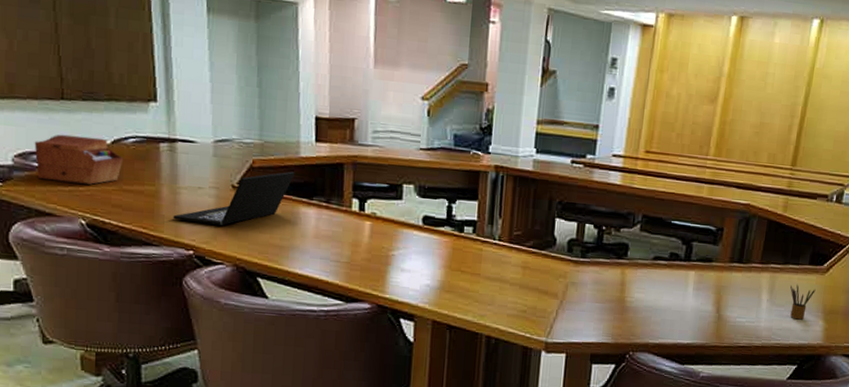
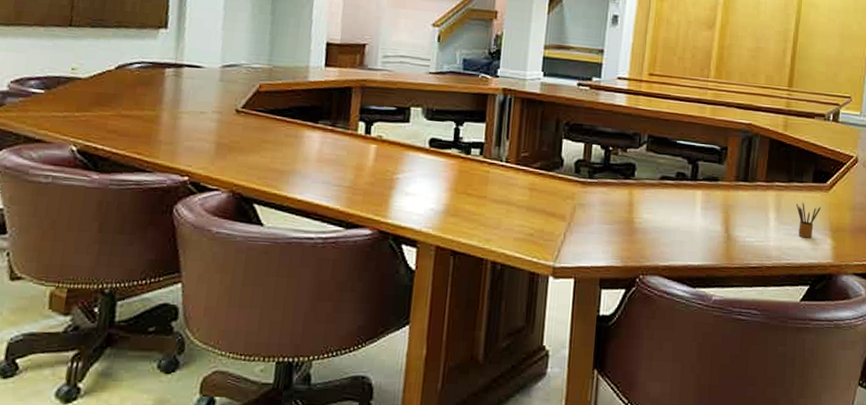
sewing box: present [34,134,124,185] -> none [31,60,126,110]
laptop: present [173,171,295,225] -> none [170,95,302,150]

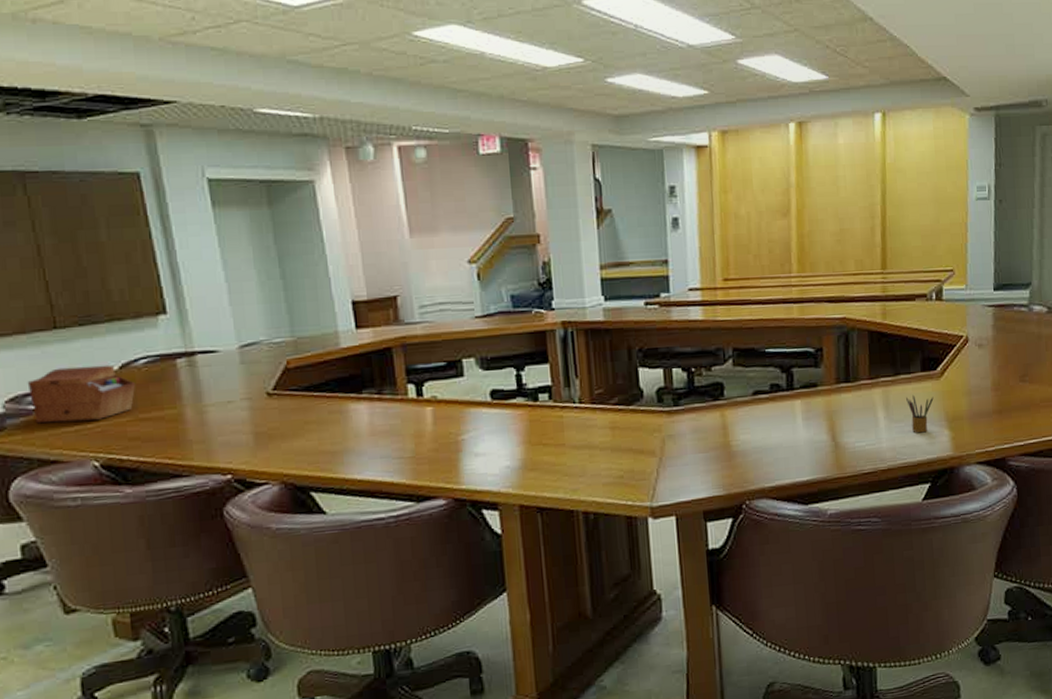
sewing box: none [31,60,126,110] -> present [27,364,136,424]

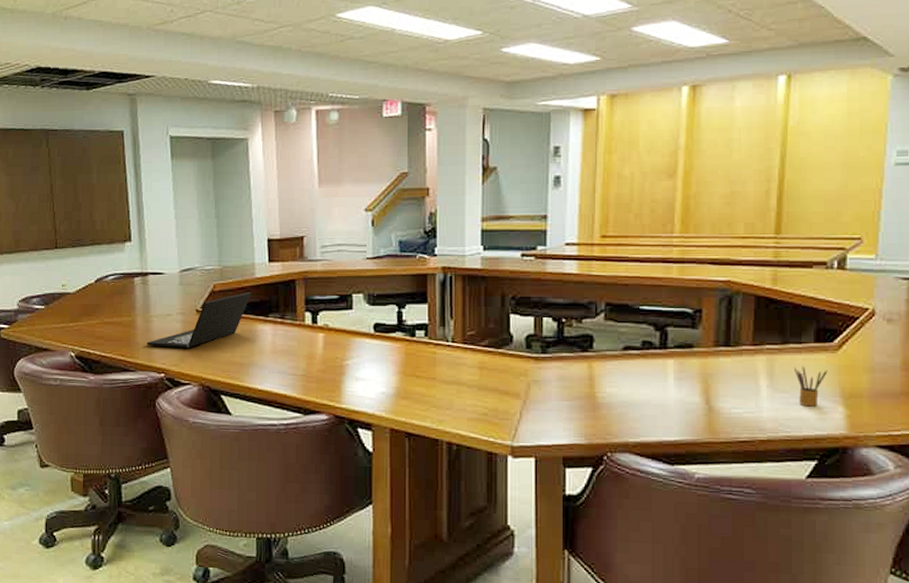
sewing box: present [27,364,136,424] -> none [34,278,105,320]
laptop: none [202,365,338,443] -> present [146,292,252,348]

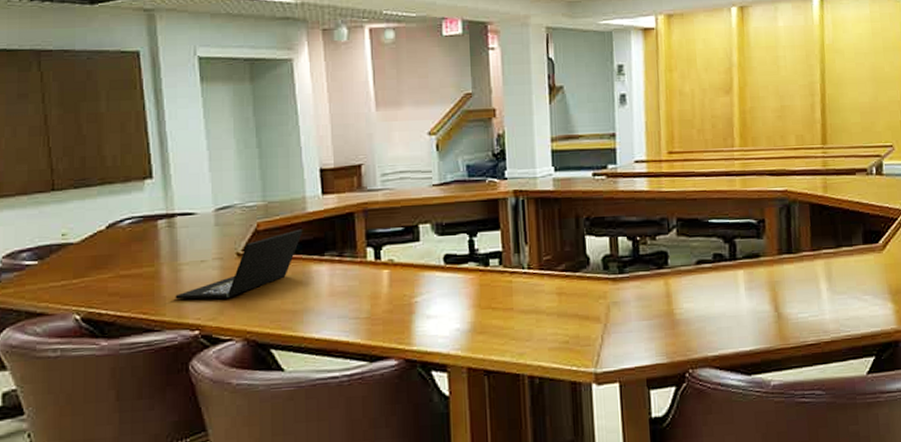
pencil box: present [795,365,828,407] -> none [849,267,876,306]

